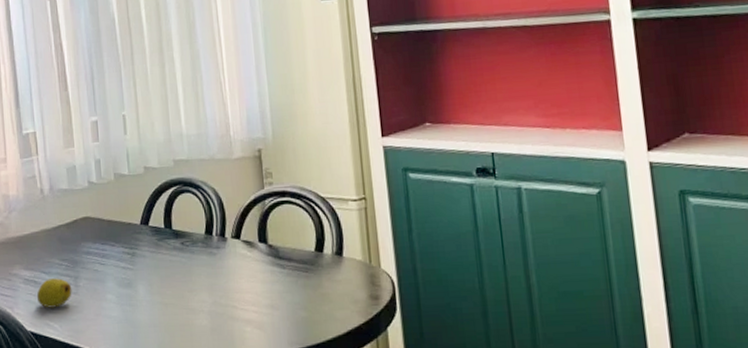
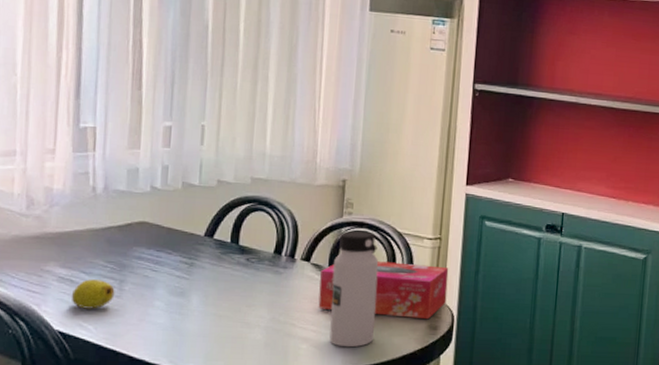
tissue box: none [252,229,384,289] -> present [318,261,449,320]
water bottle: none [263,200,316,327] -> present [329,230,379,348]

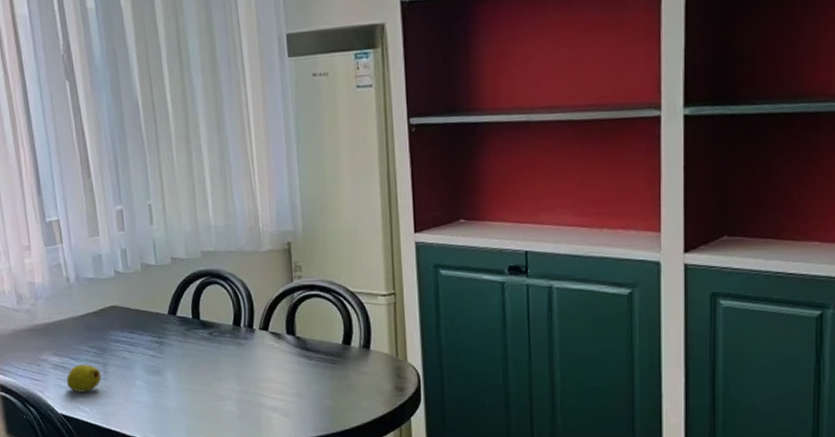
tissue box: present [318,261,449,320] -> none [280,323,410,381]
water bottle: present [329,230,379,348] -> none [291,294,342,415]

